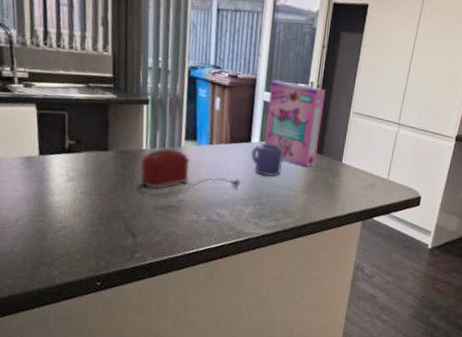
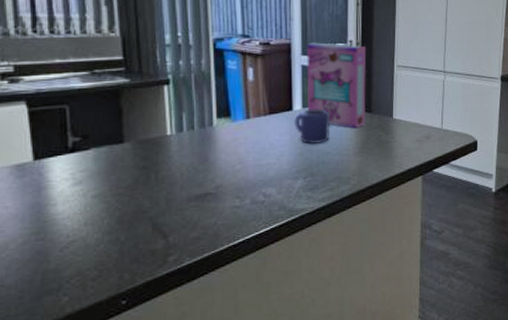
toaster: present [137,148,243,198] -> none [164,130,288,188]

